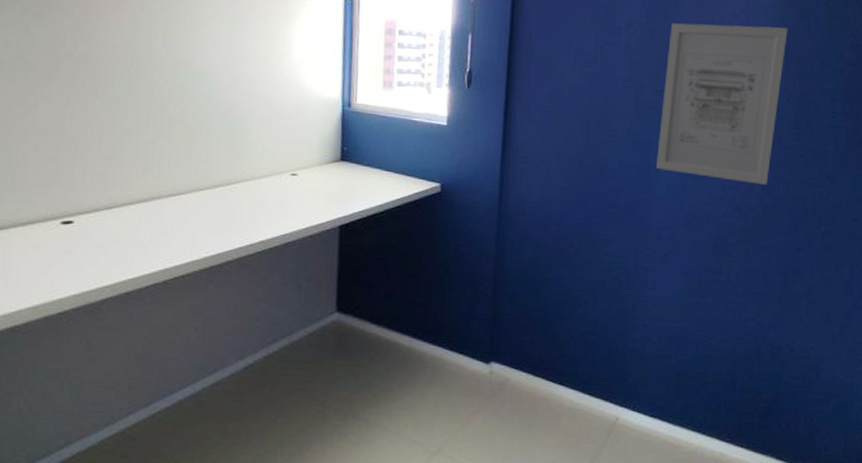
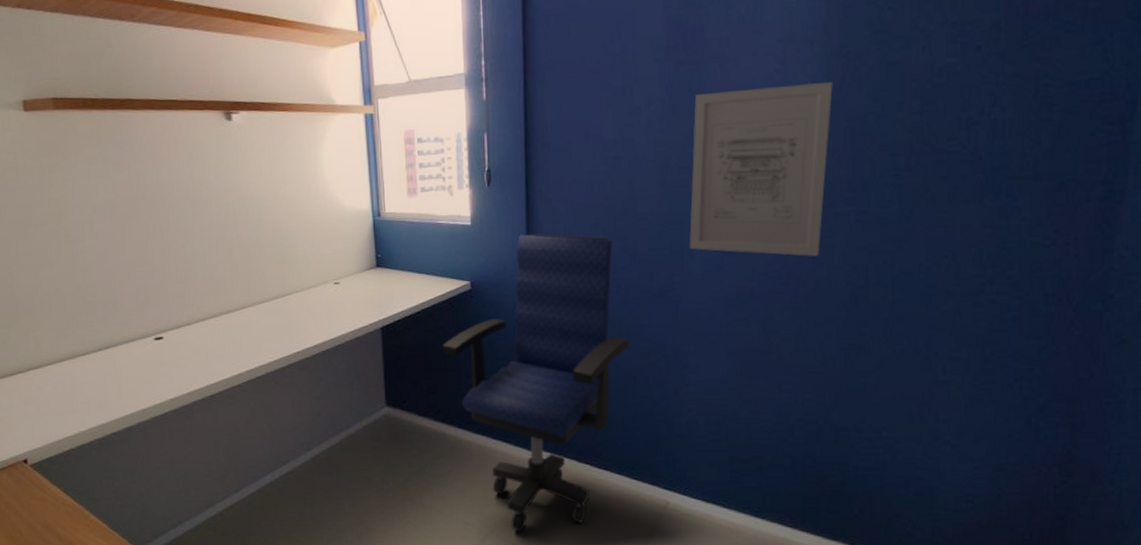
office chair: none [405,140,593,450] -> present [443,234,629,532]

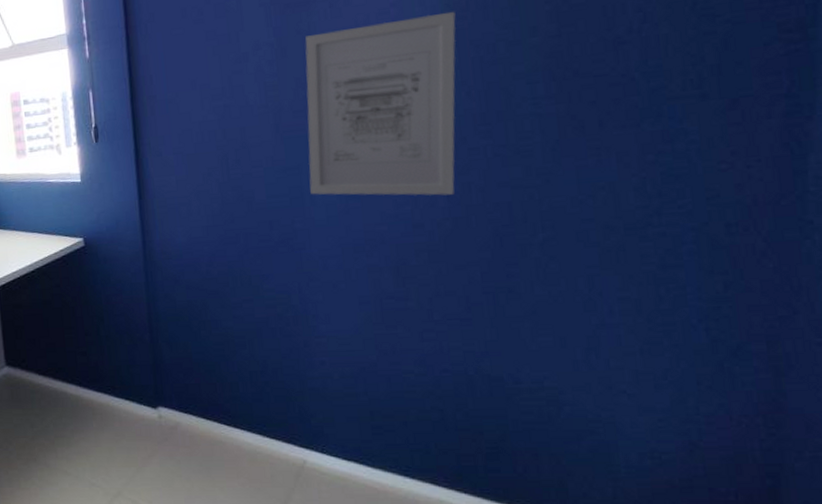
office chair: present [443,234,629,532] -> none [59,186,252,493]

